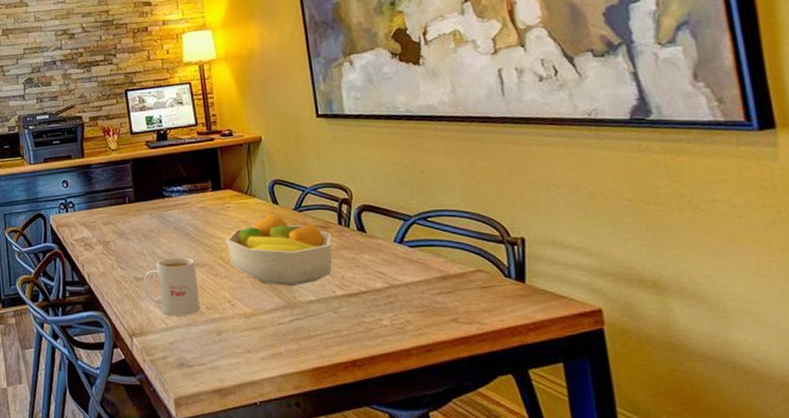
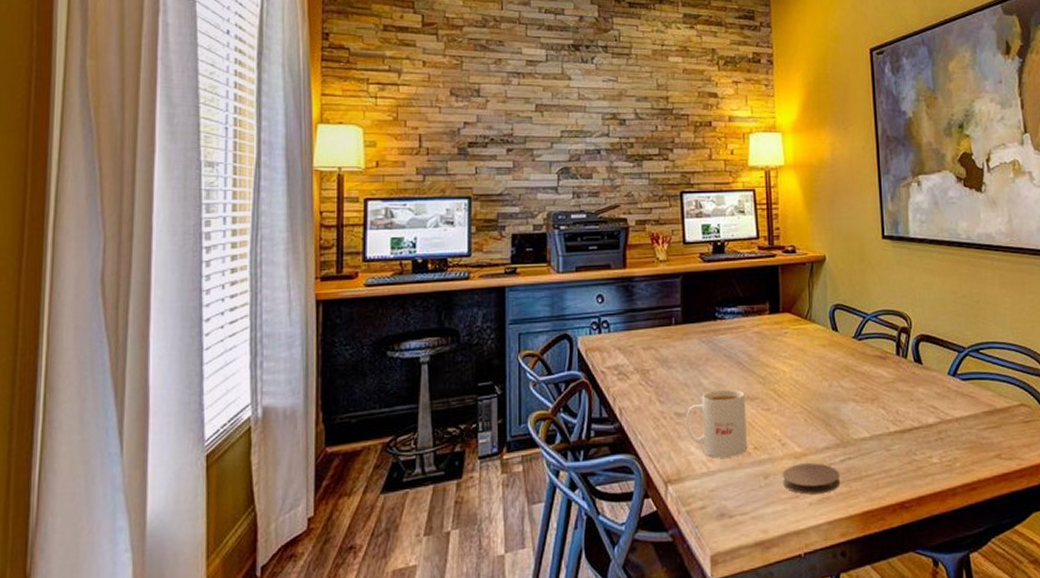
fruit bowl: present [226,214,333,287] -> none [781,341,889,423]
coaster: none [235,322,291,350] -> present [783,463,841,495]

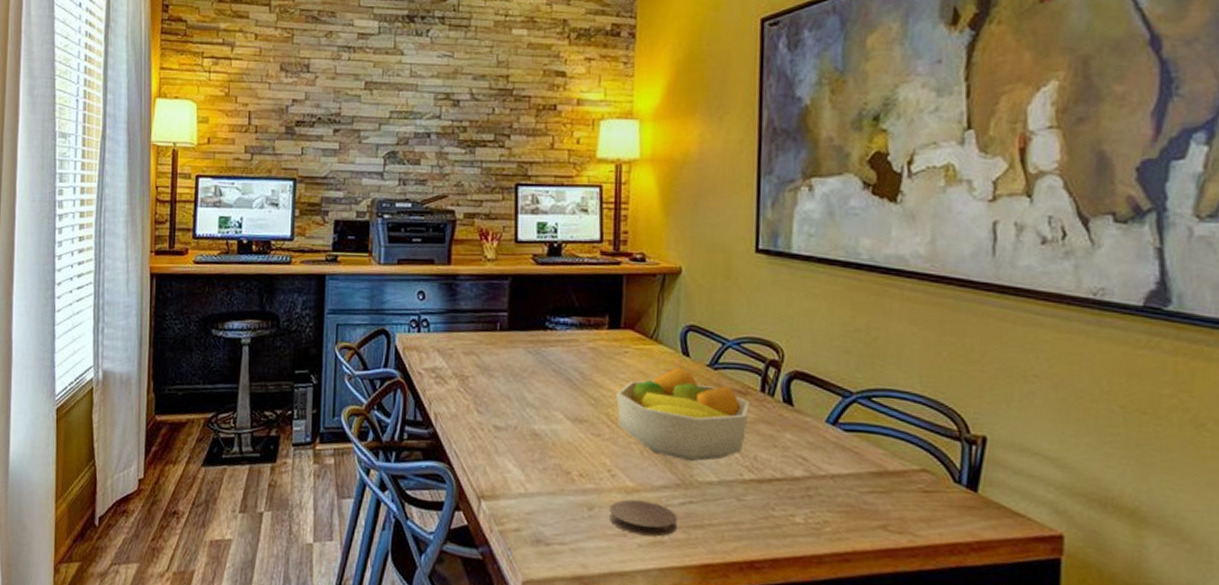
mug: present [685,389,747,458] -> none [504,406,574,482]
fruit bowl: none [781,341,889,423] -> present [616,367,750,462]

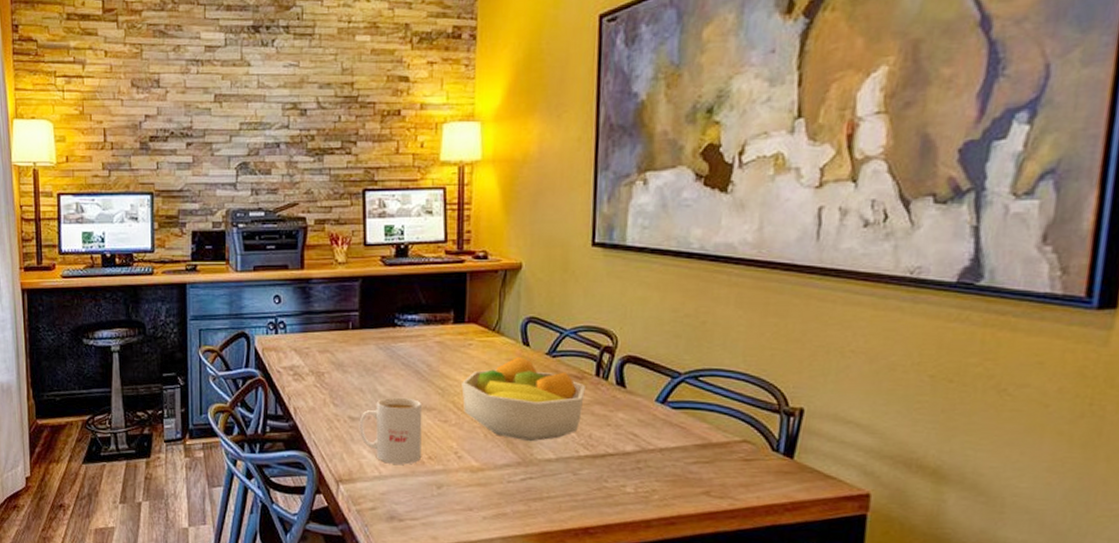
mug: none [504,406,574,482] -> present [359,397,423,465]
coaster: present [610,499,678,537] -> none [457,478,520,510]

